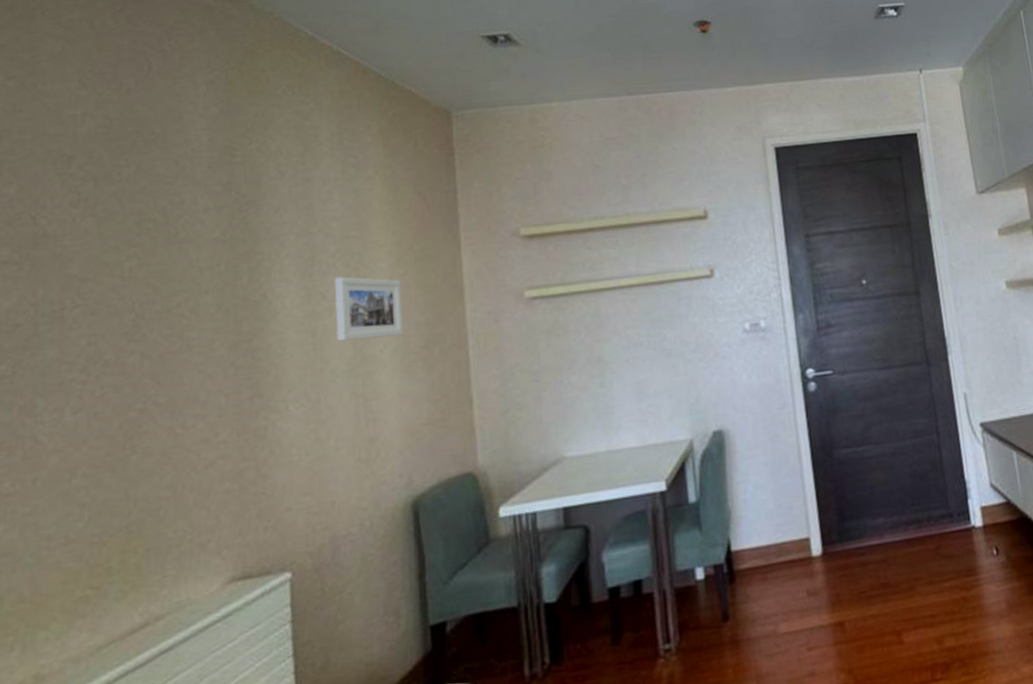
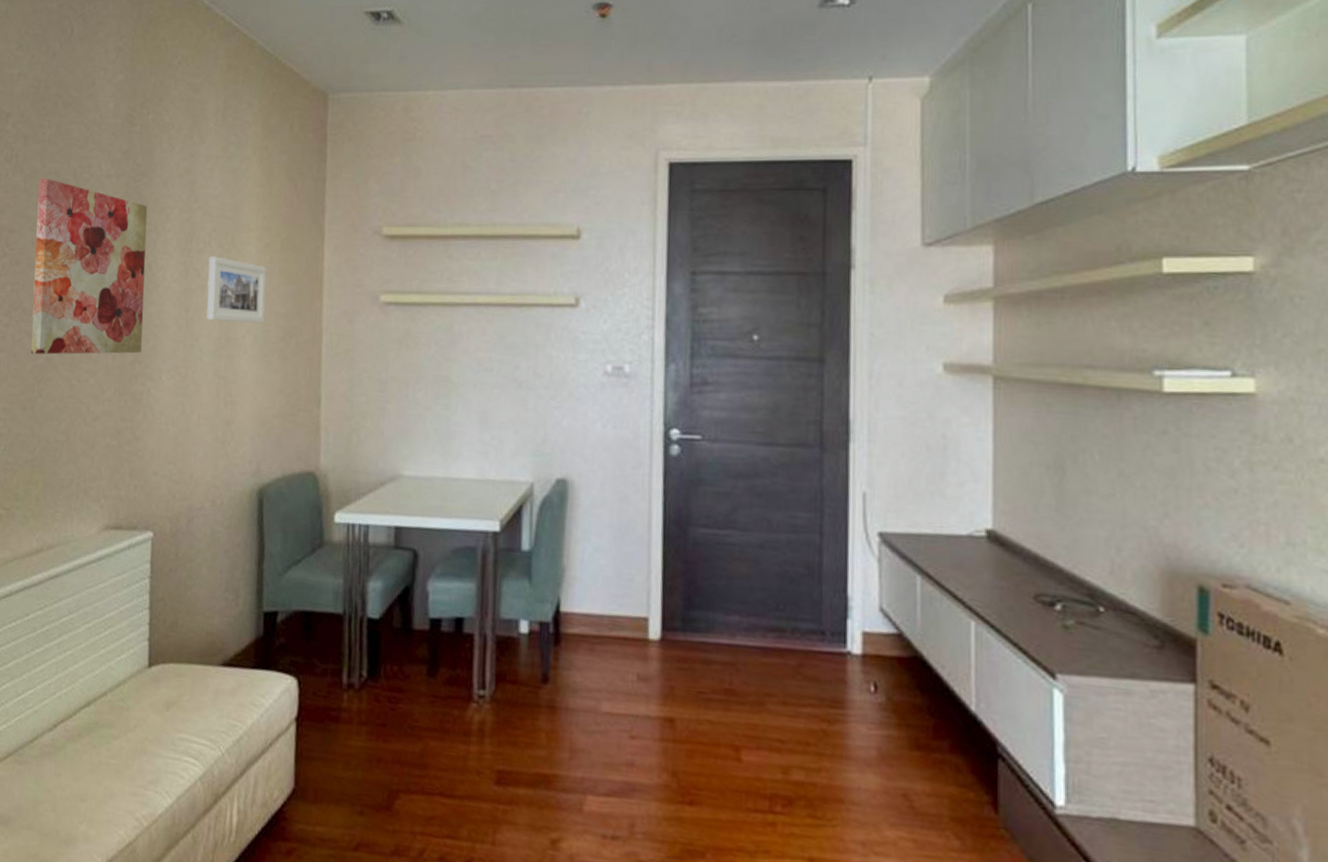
wall art: none [116,219,262,410] -> present [31,178,148,355]

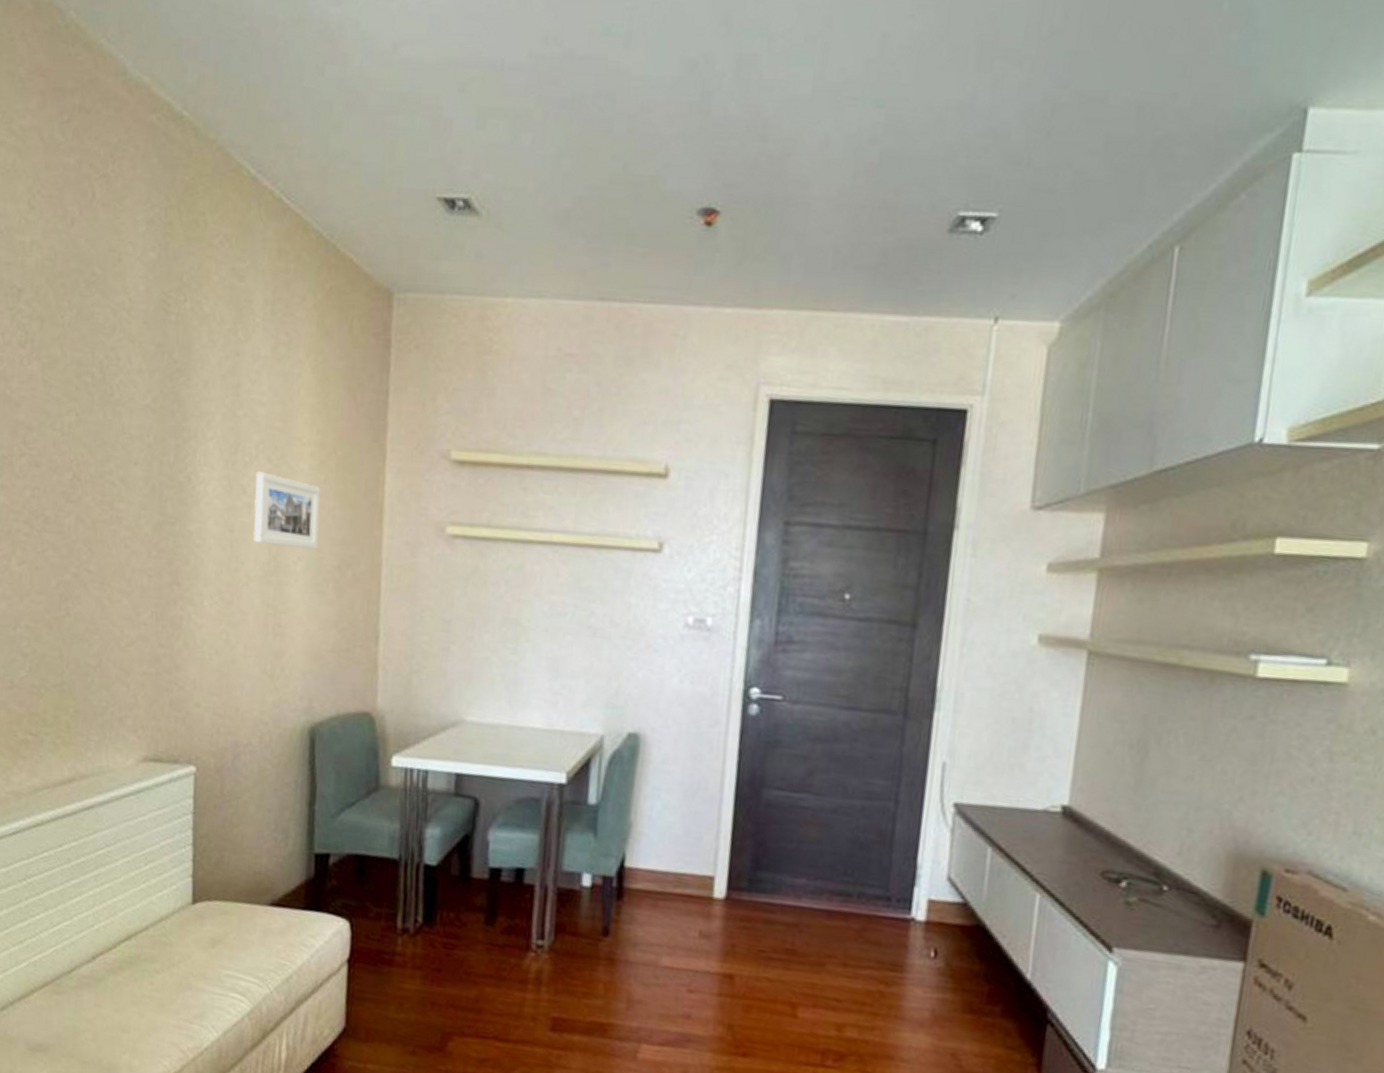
wall art: present [31,178,148,355] -> none [55,368,186,575]

